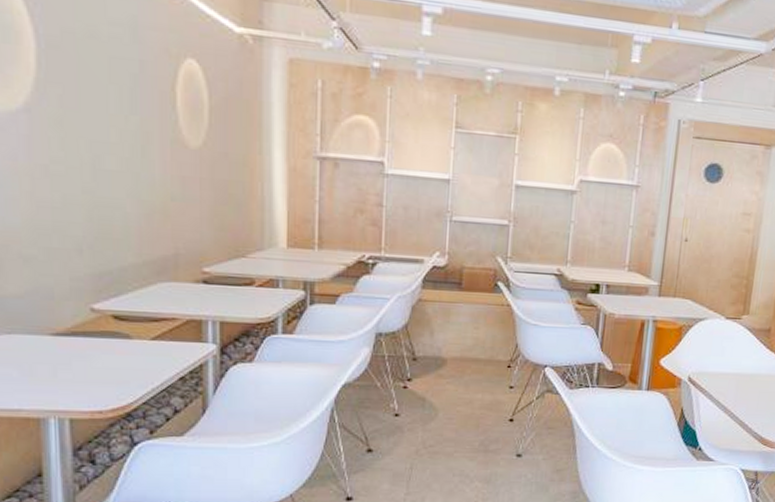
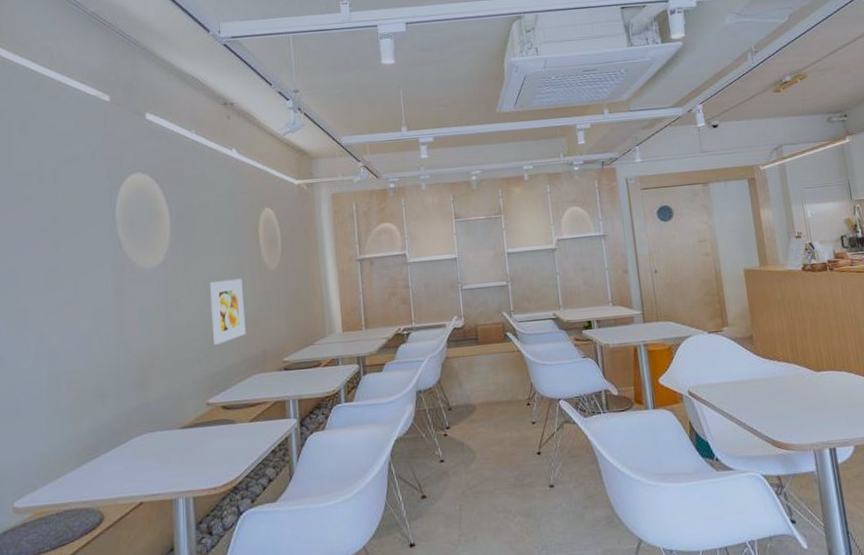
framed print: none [99,149,151,236] -> present [210,278,246,345]

